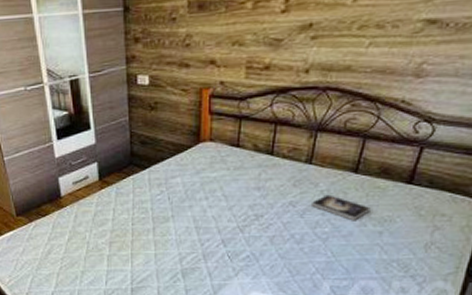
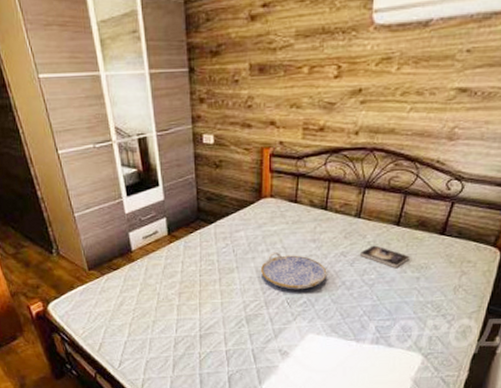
serving tray: none [198,201,273,243] -> present [260,253,327,290]

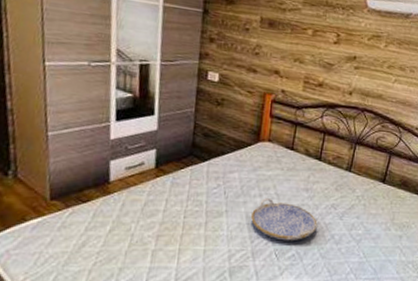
book: present [360,245,410,269] -> none [349,200,394,225]

